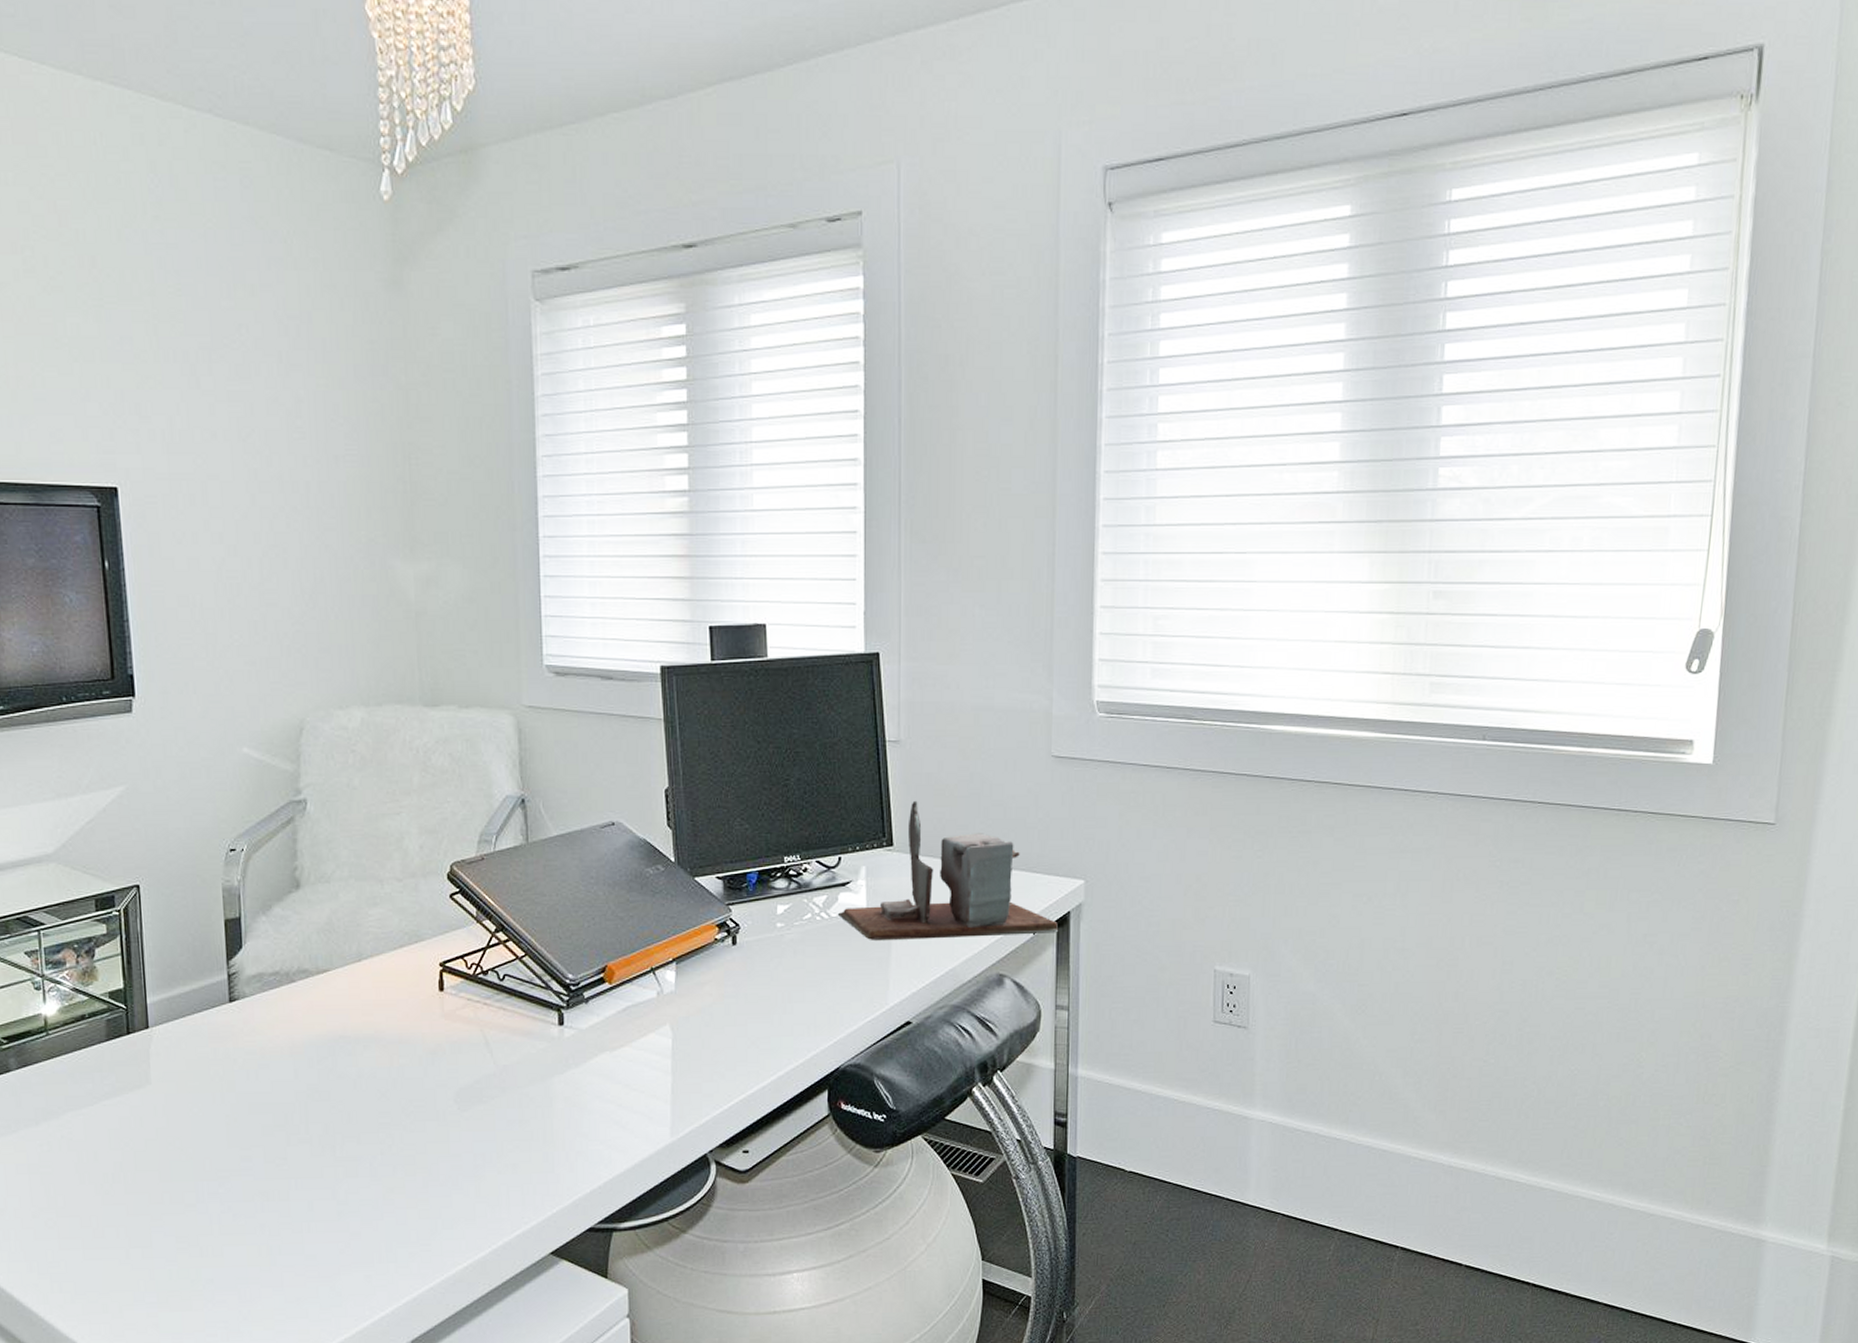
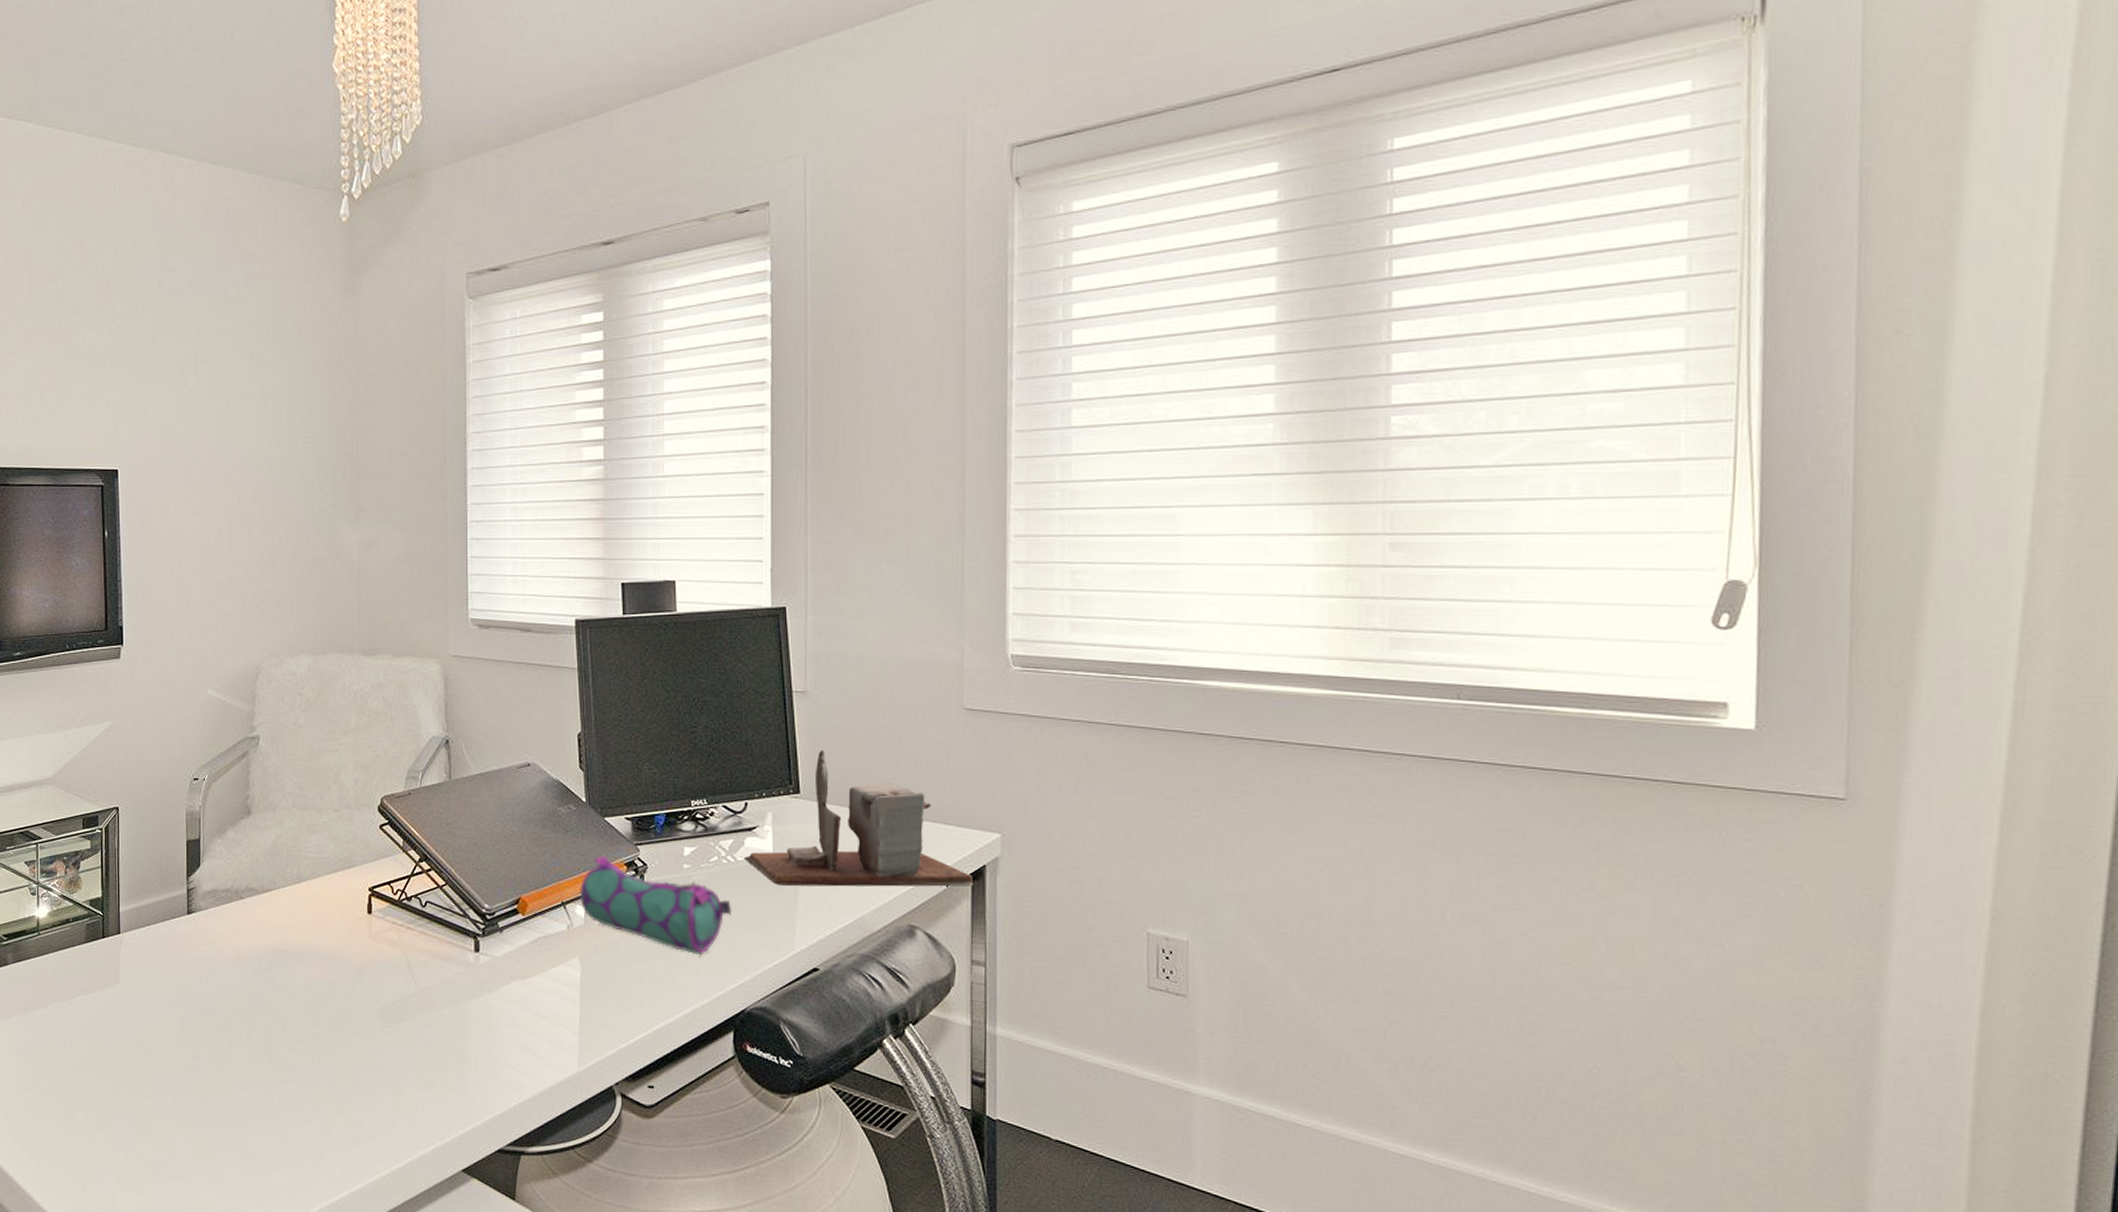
pencil case: none [669,917,825,1016] -> present [579,855,731,956]

